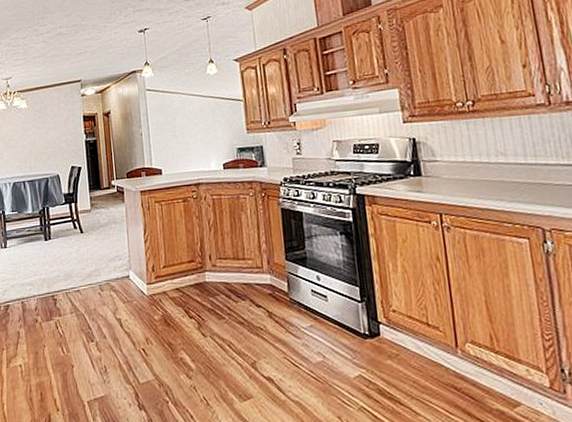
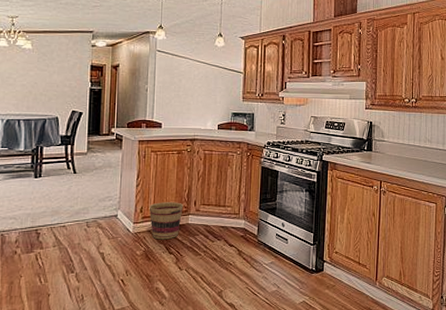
basket: none [160,257,198,302] -> present [149,202,184,240]

